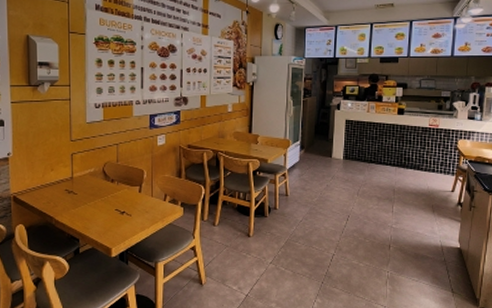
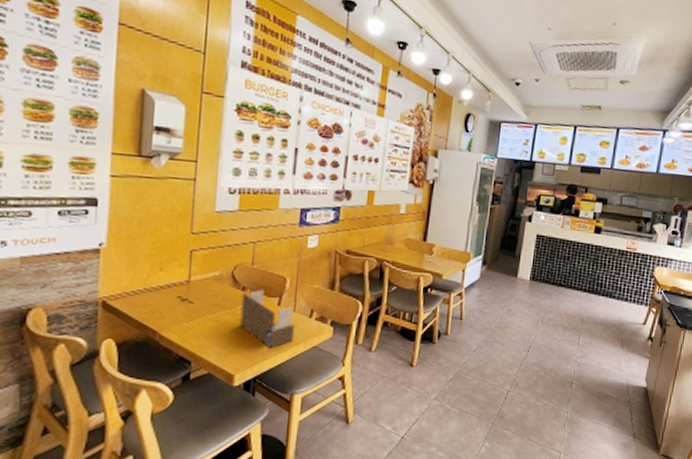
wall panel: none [112,180,153,226] -> present [240,289,294,348]

